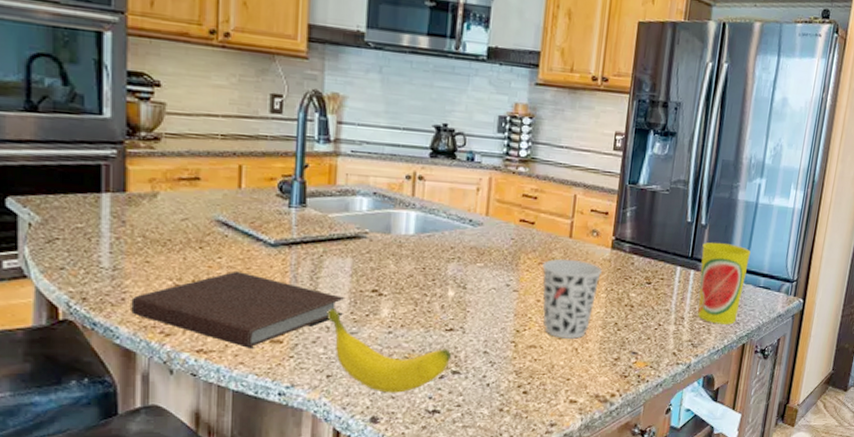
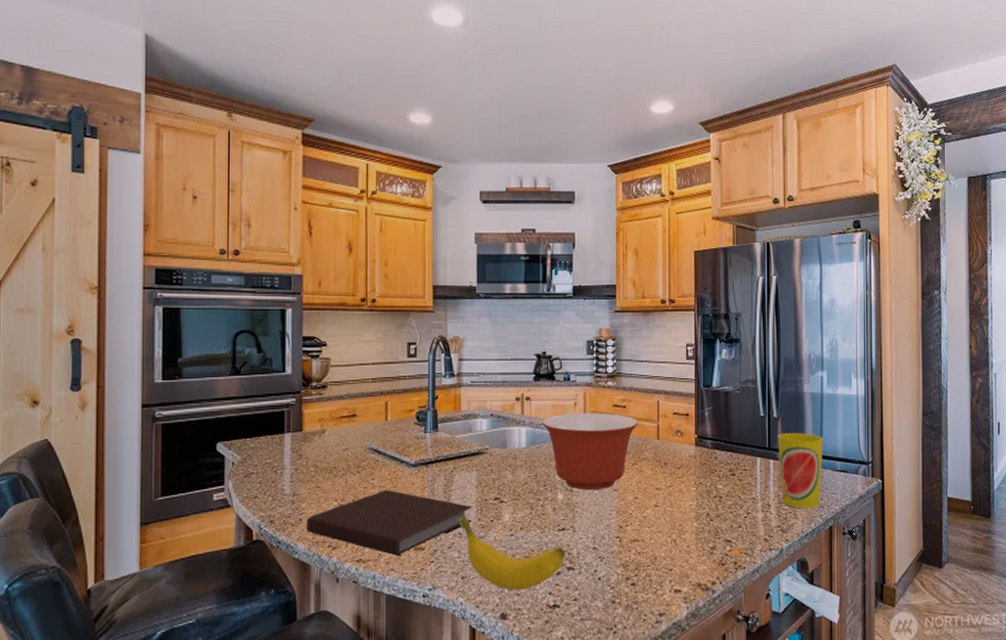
mixing bowl: none [436,199,550,289] -> present [542,413,639,491]
cup: present [542,259,603,339] -> none [636,459,690,531]

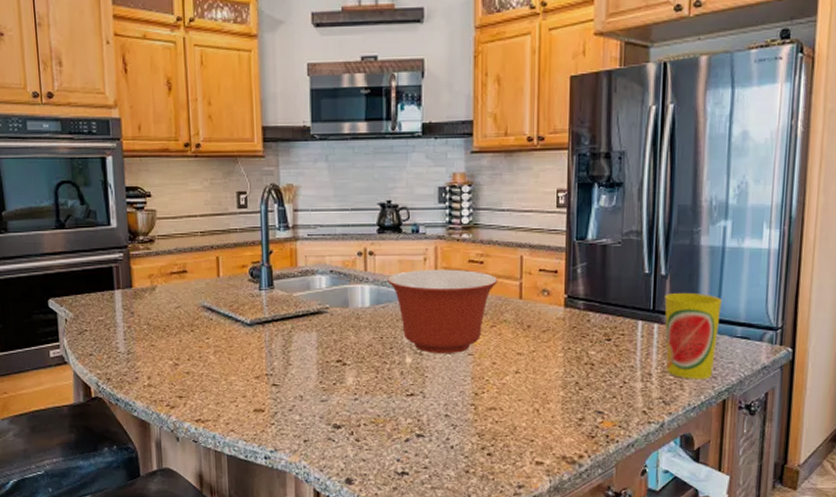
notebook: present [306,489,473,557] -> none [143,349,314,418]
banana: present [459,517,566,591] -> none [299,379,415,456]

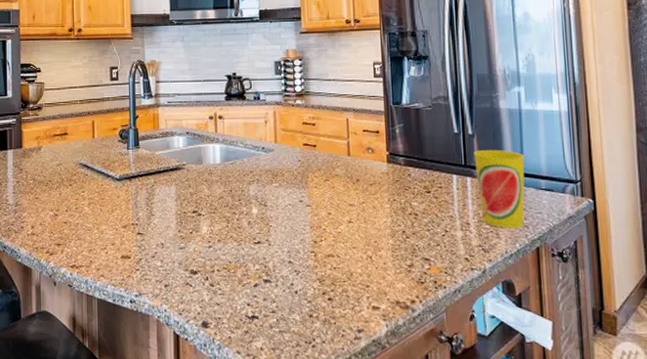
mixing bowl: present [387,269,498,354] -> none [235,130,329,206]

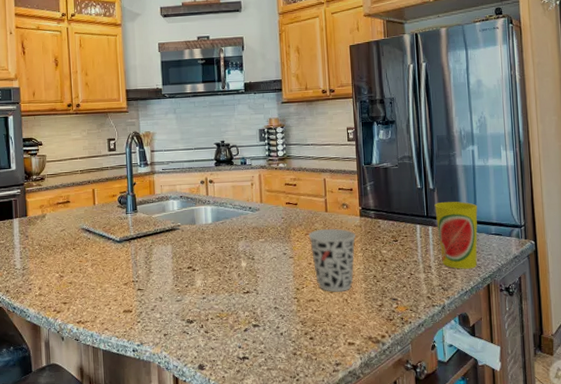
cup: none [328,175,383,247] -> present [308,229,356,292]

